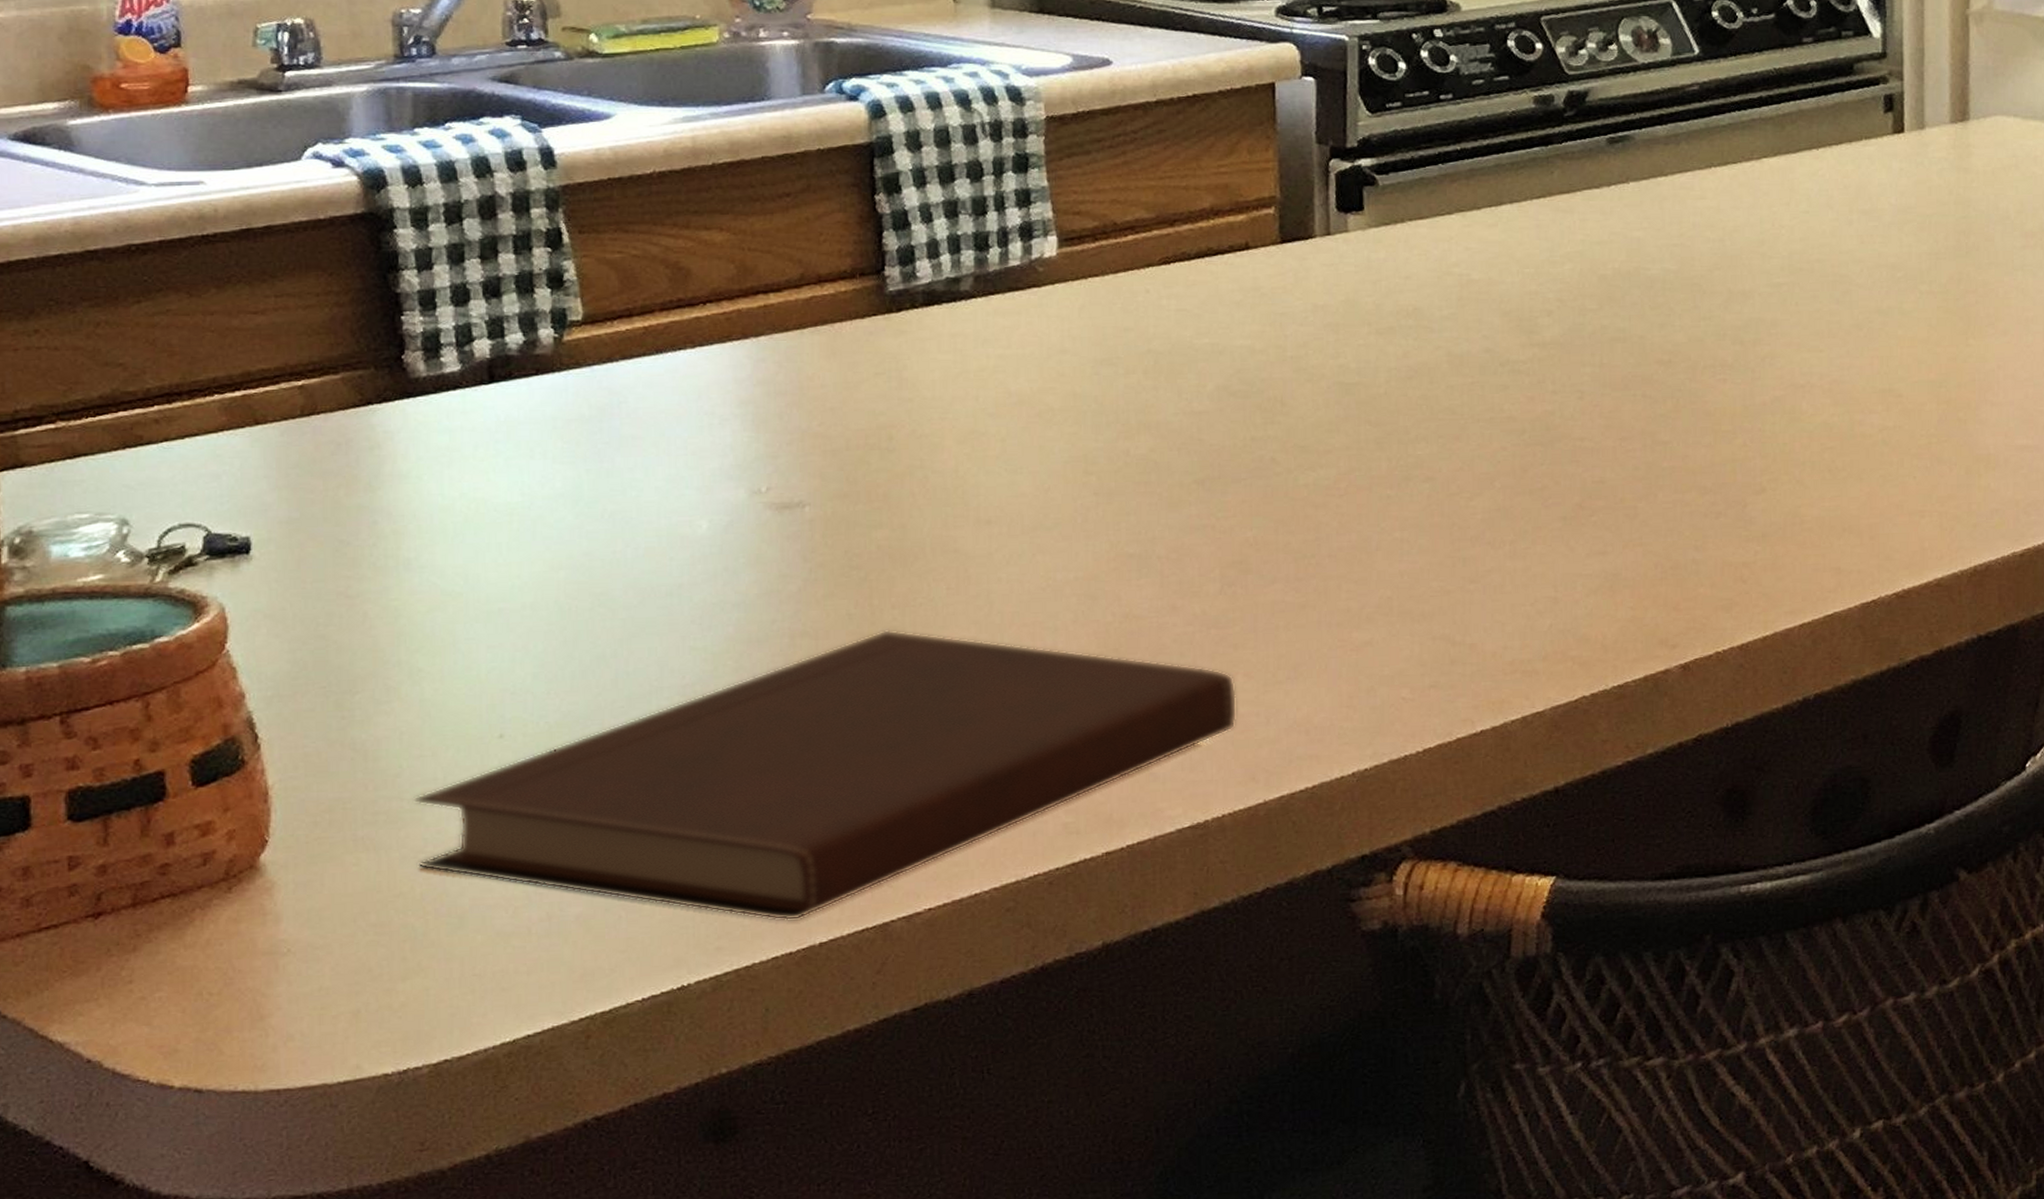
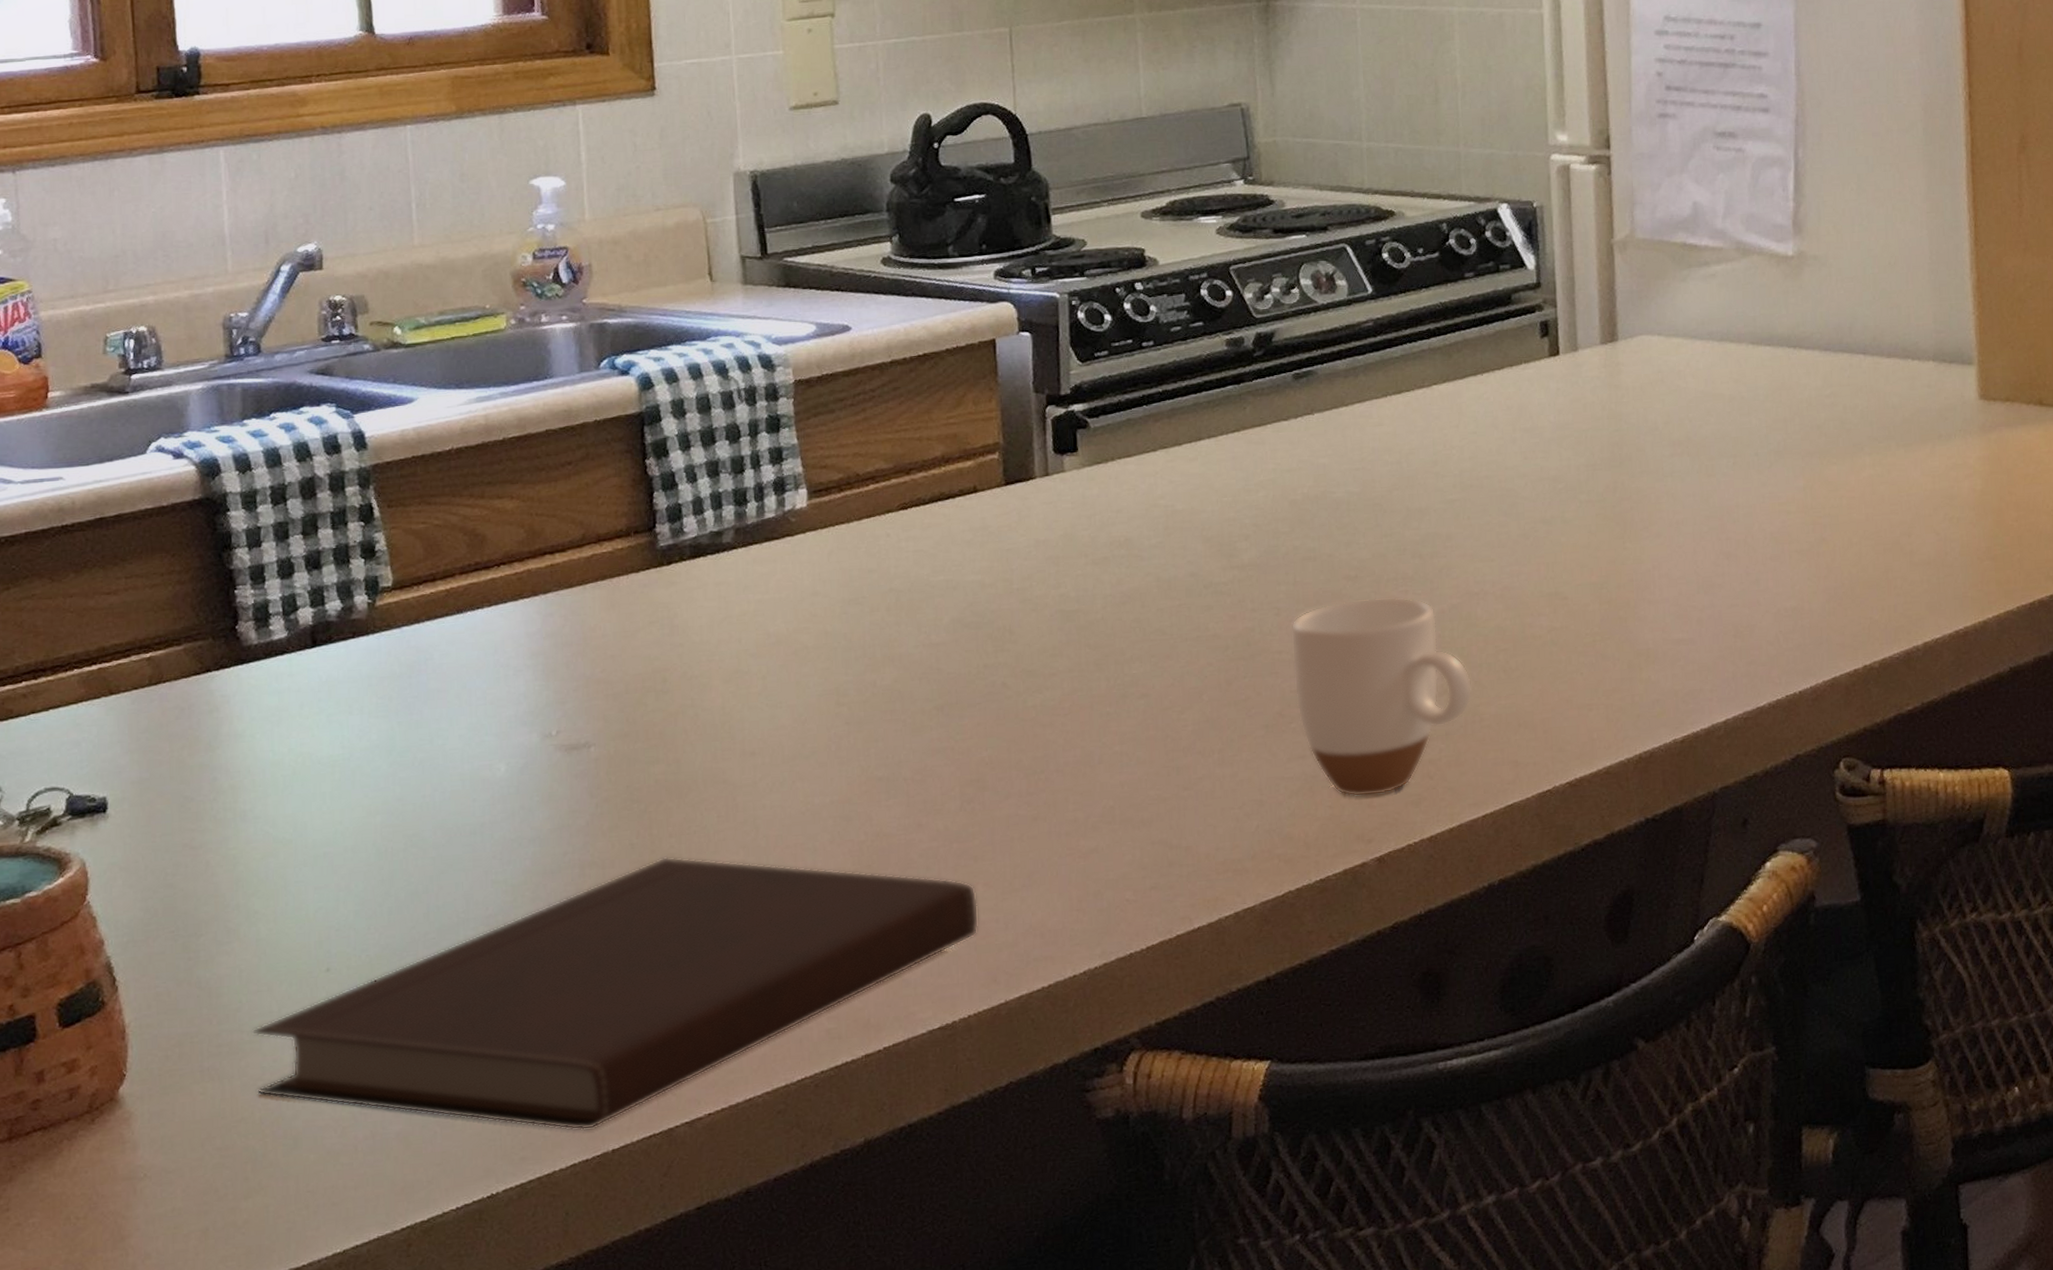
mug: none [1595,384,1794,599] -> present [1291,596,1473,797]

